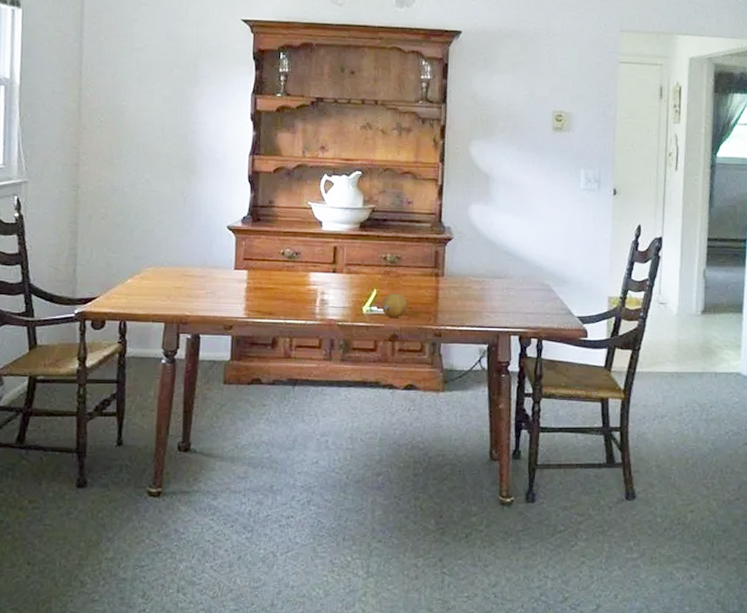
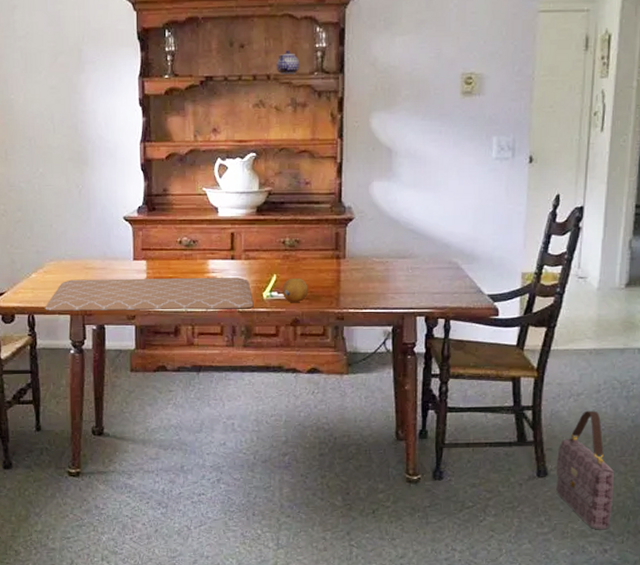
placemat: none [138,286,353,323] -> present [45,277,254,312]
teapot: none [384,79,406,102] -> present [276,50,300,75]
handbag: none [644,433,697,555] -> present [556,410,614,530]

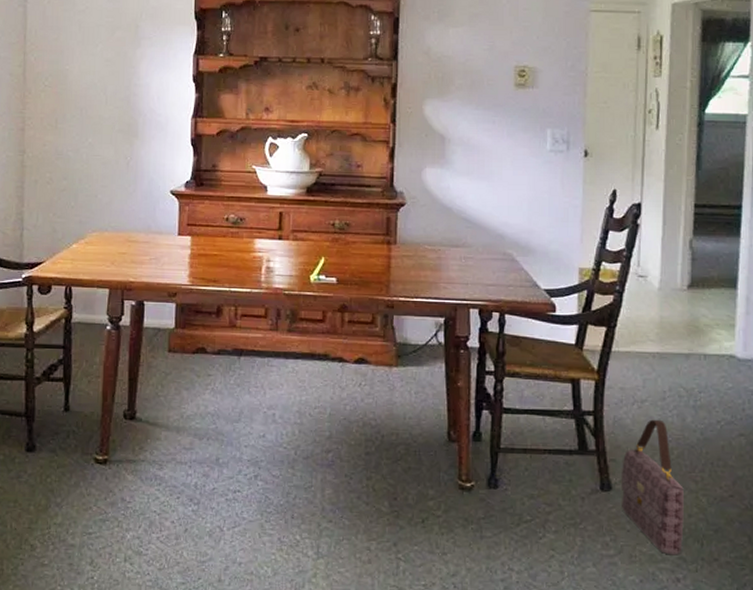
placemat: present [45,277,254,312] -> none [83,252,300,292]
teapot: present [276,50,300,75] -> none [331,36,354,59]
fruit: present [282,277,308,303] -> none [330,261,358,288]

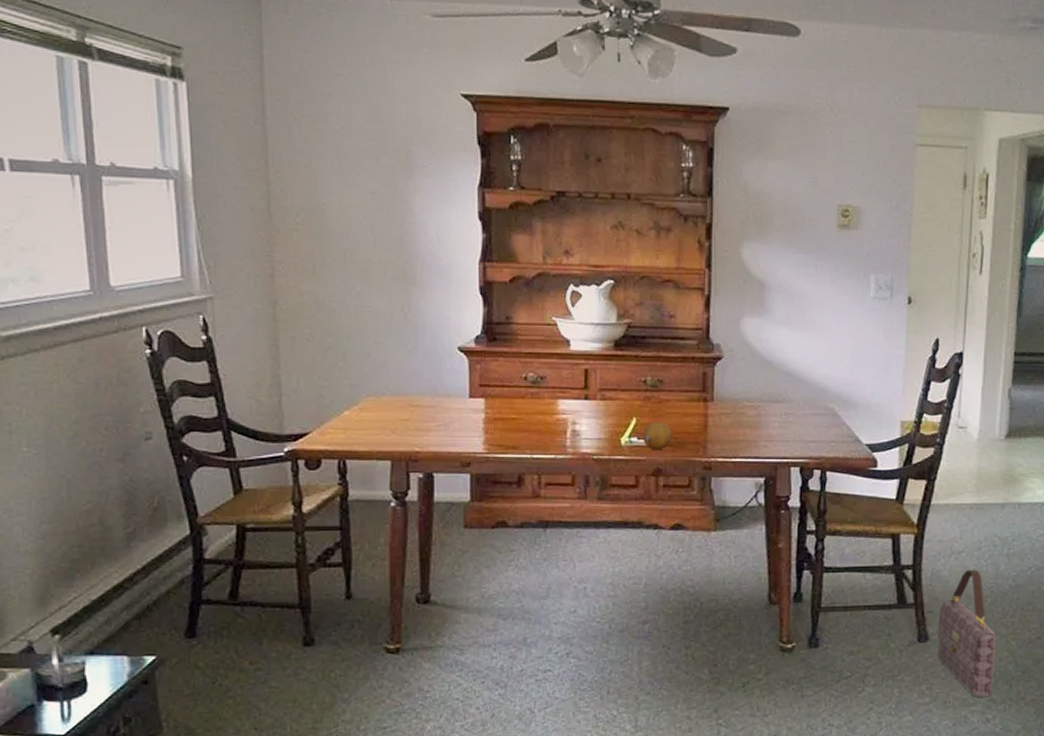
fruit: none [330,261,358,288] -> present [642,422,672,450]

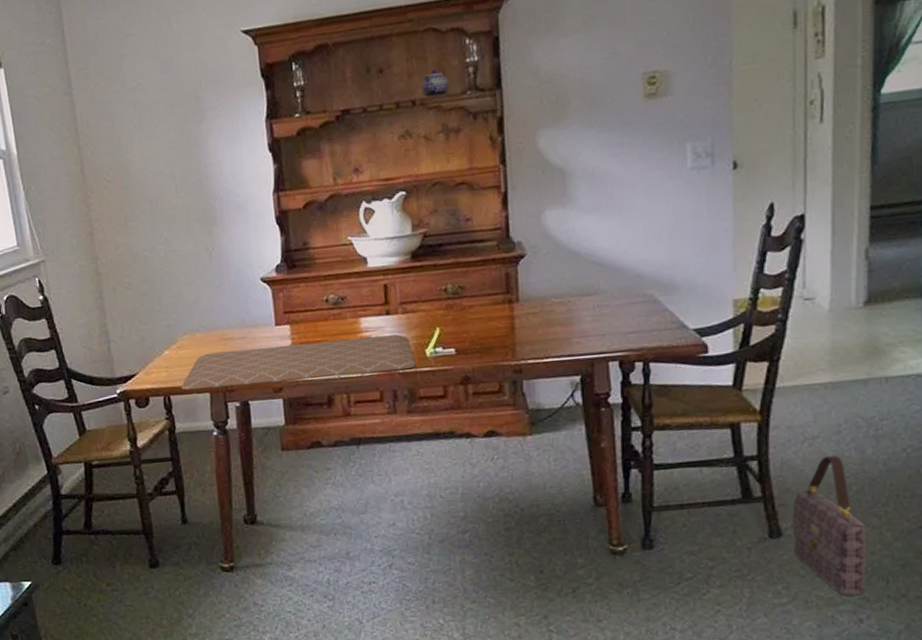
placemat: none [359,419,610,457] -> present [181,334,416,391]
teapot: none [638,168,664,195] -> present [421,69,450,99]
fruit: present [642,422,672,450] -> none [447,328,479,359]

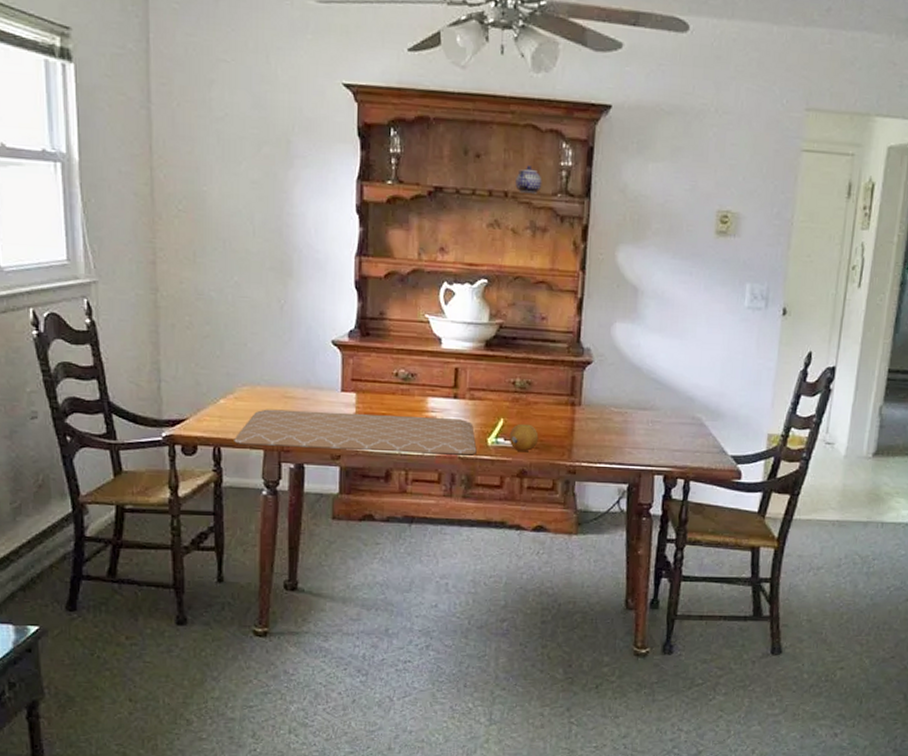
fruit: none [447,328,479,359] -> present [509,423,539,452]
handbag: present [792,455,866,597] -> none [790,586,849,713]

